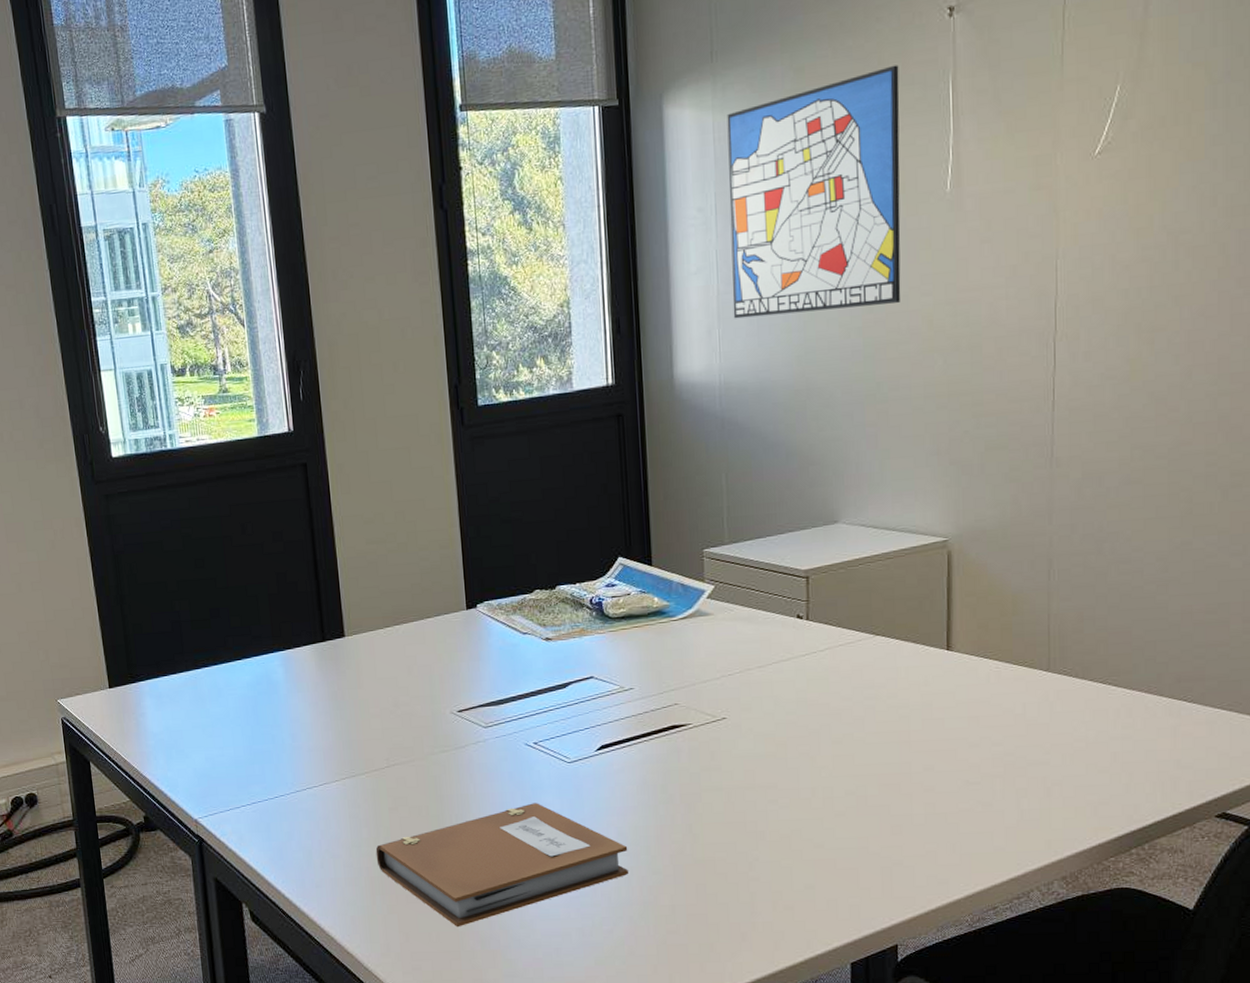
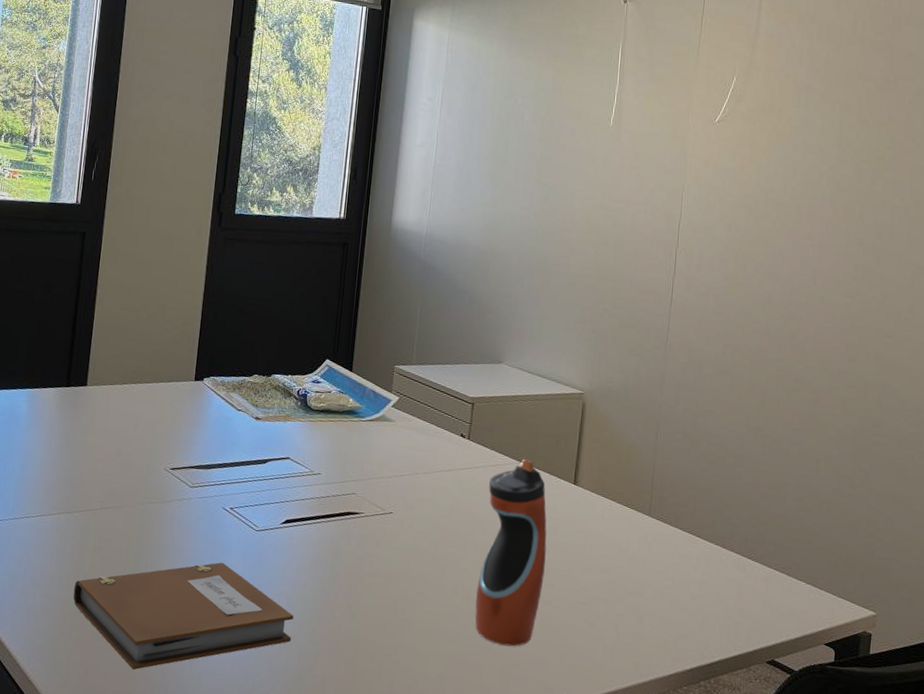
wall art: present [727,64,901,319] -> none [444,27,586,200]
water bottle: none [840,630,922,844] -> present [475,458,547,647]

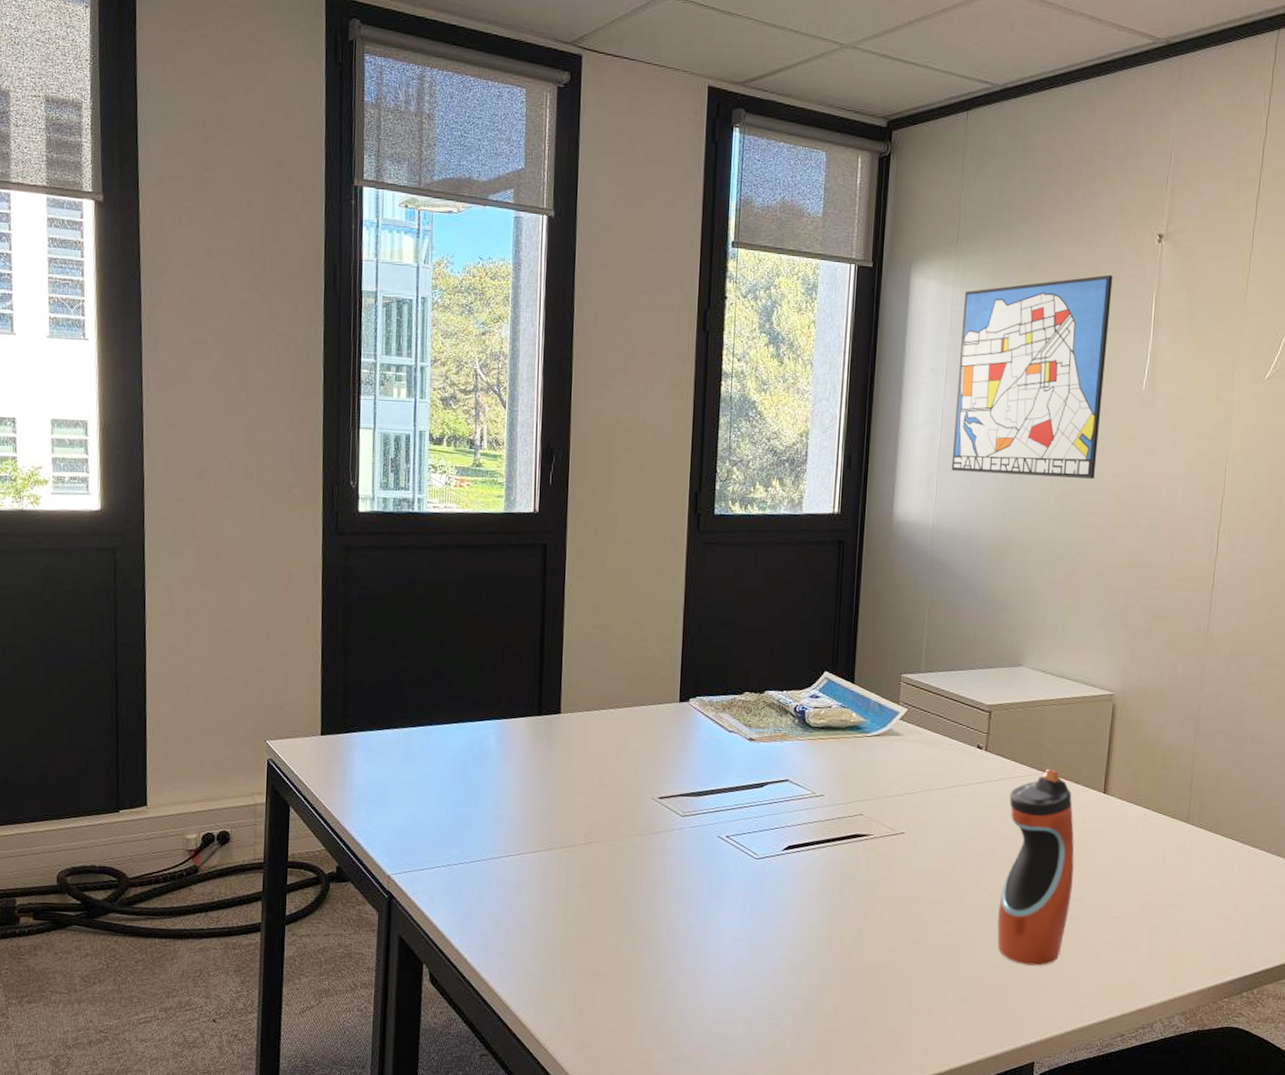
notebook: present [73,562,294,670] -> none [562,894,801,1008]
wall art: none [444,27,586,200] -> present [951,274,1113,479]

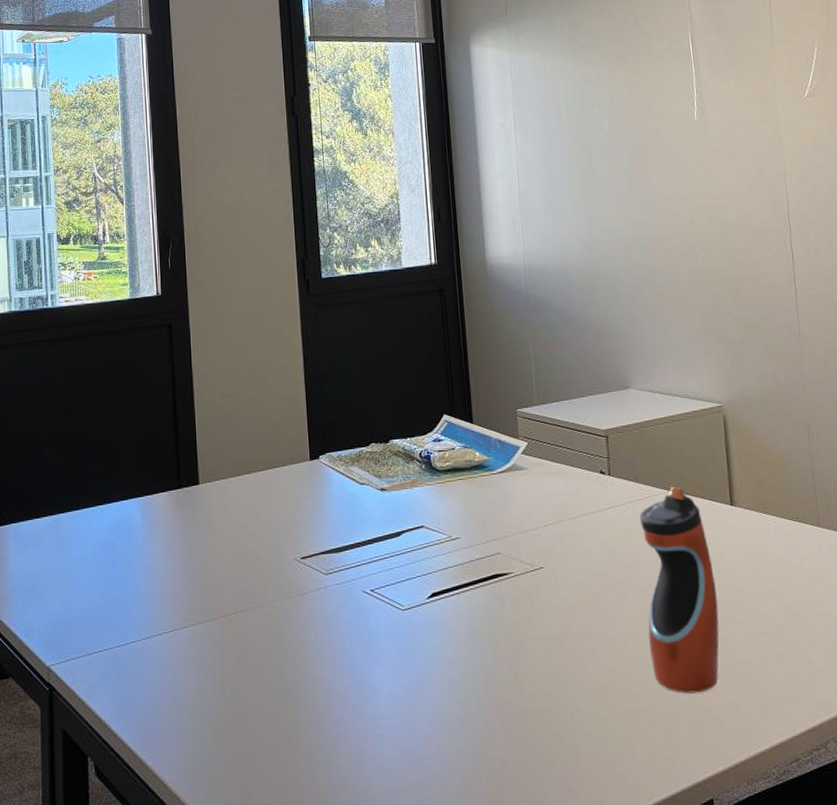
wall art: present [951,274,1113,479] -> none [520,24,666,213]

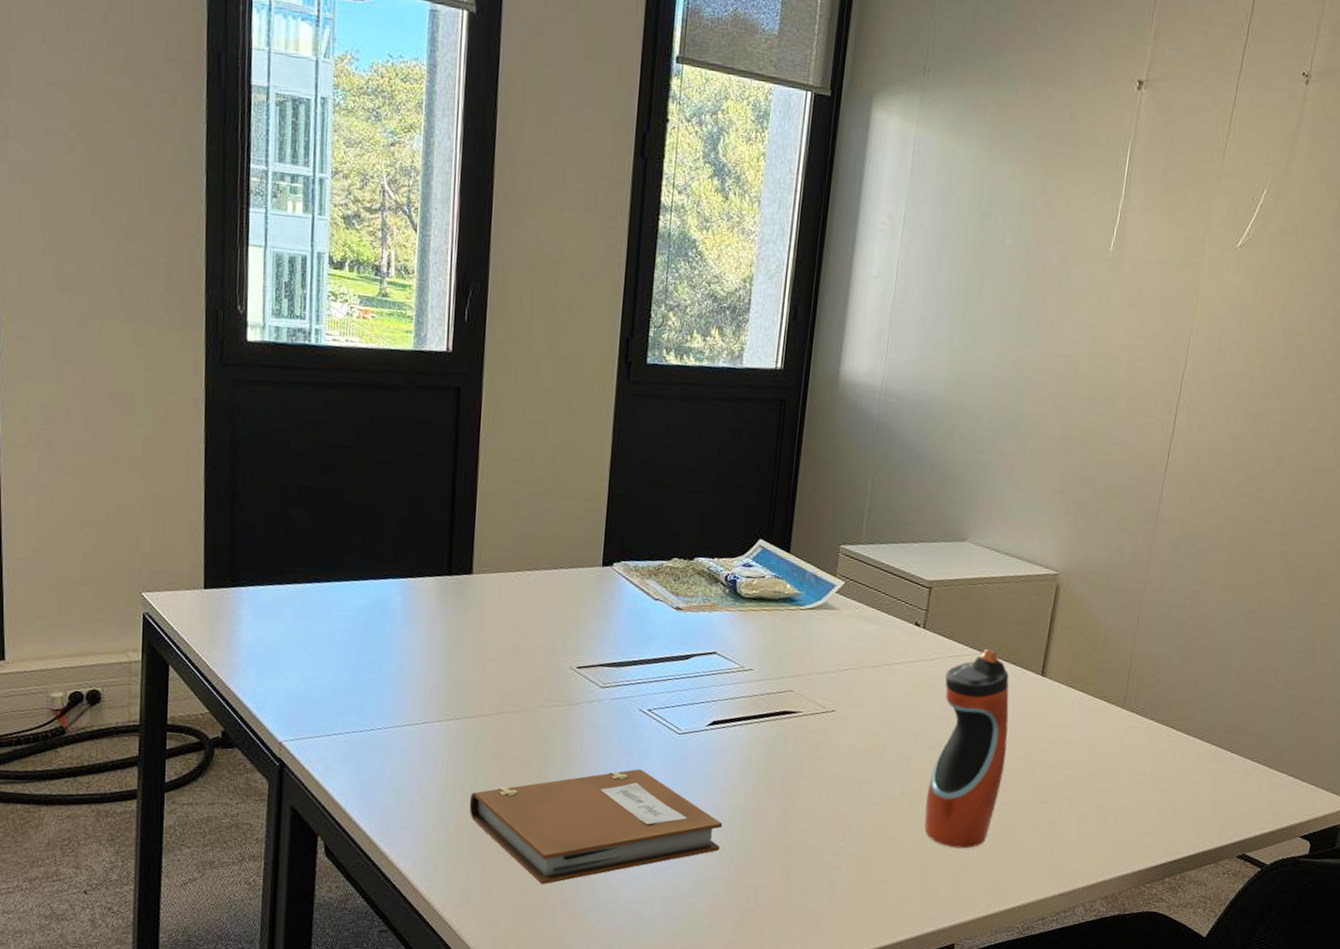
notebook: none [221,650,461,783] -> present [469,769,723,885]

